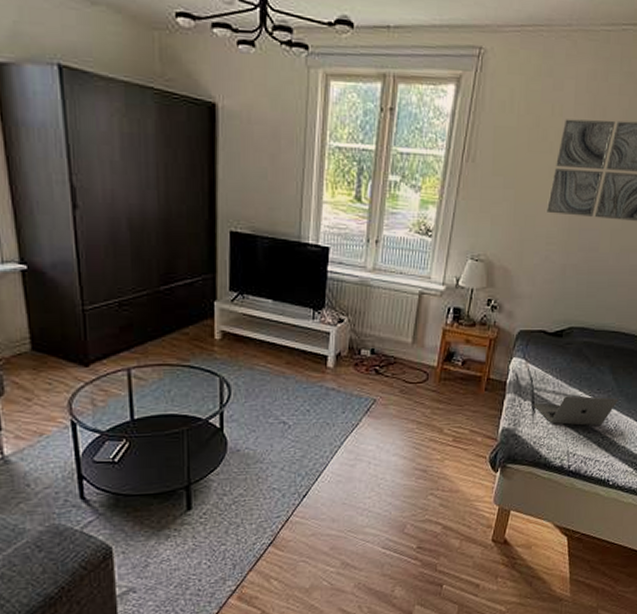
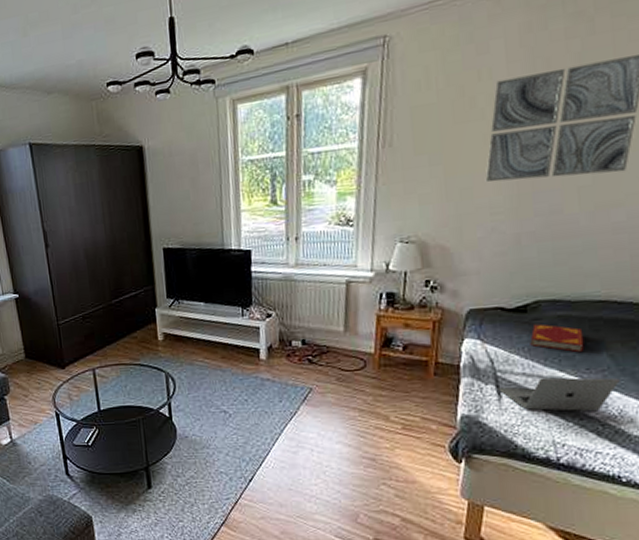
hardback book: none [561,348,599,375] -> present [530,324,585,353]

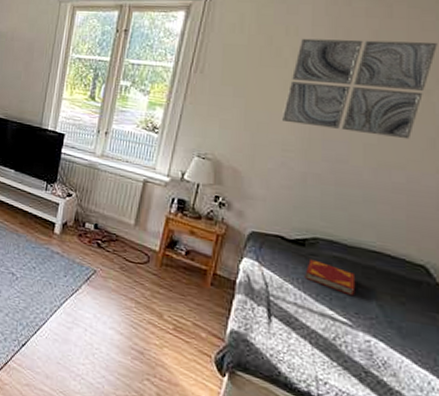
laptop: present [498,377,620,412] -> none [269,311,386,358]

